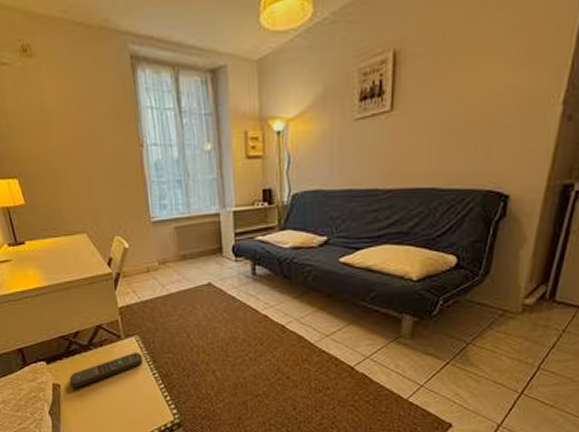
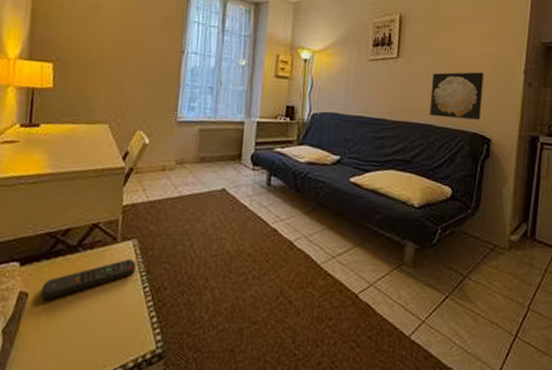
wall art: none [432,112,507,178] -> present [430,72,484,120]

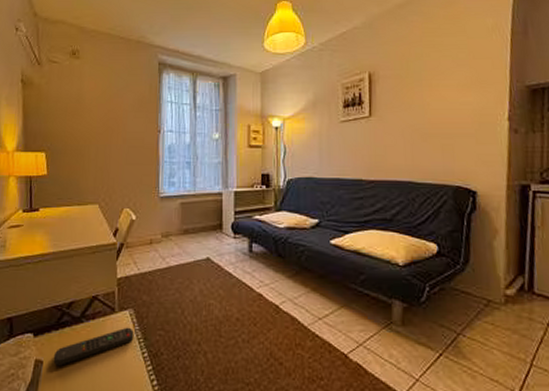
wall art: present [430,72,484,120] -> none [407,123,465,173]

